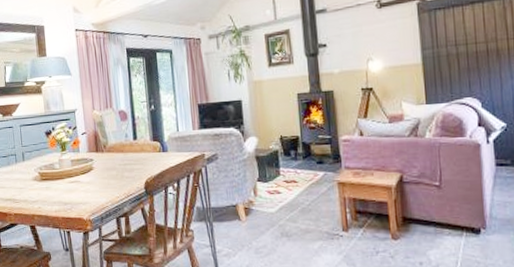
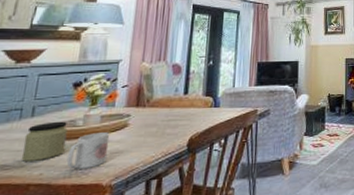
jar: none [22,164,51,197] -> present [21,121,68,162]
mug: none [53,175,83,205] -> present [66,132,110,169]

